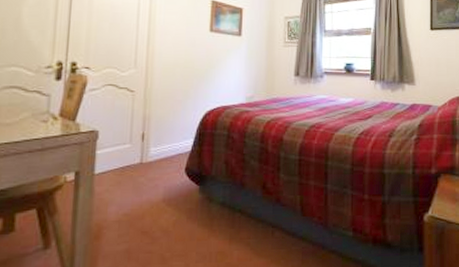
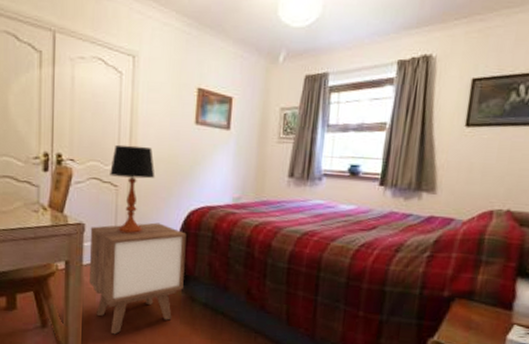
nightstand: none [100,125,203,247] -> present [88,222,187,335]
table lamp: none [126,52,172,138] -> present [110,144,155,234]

